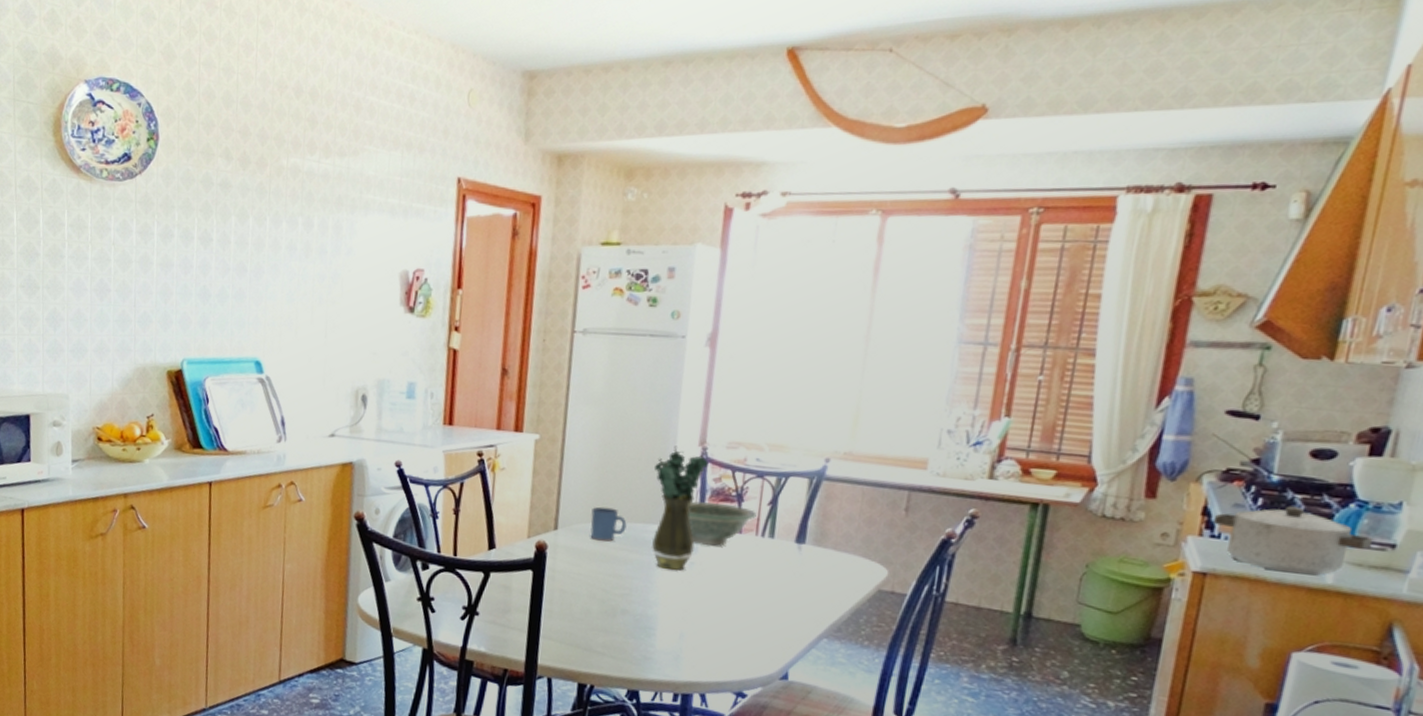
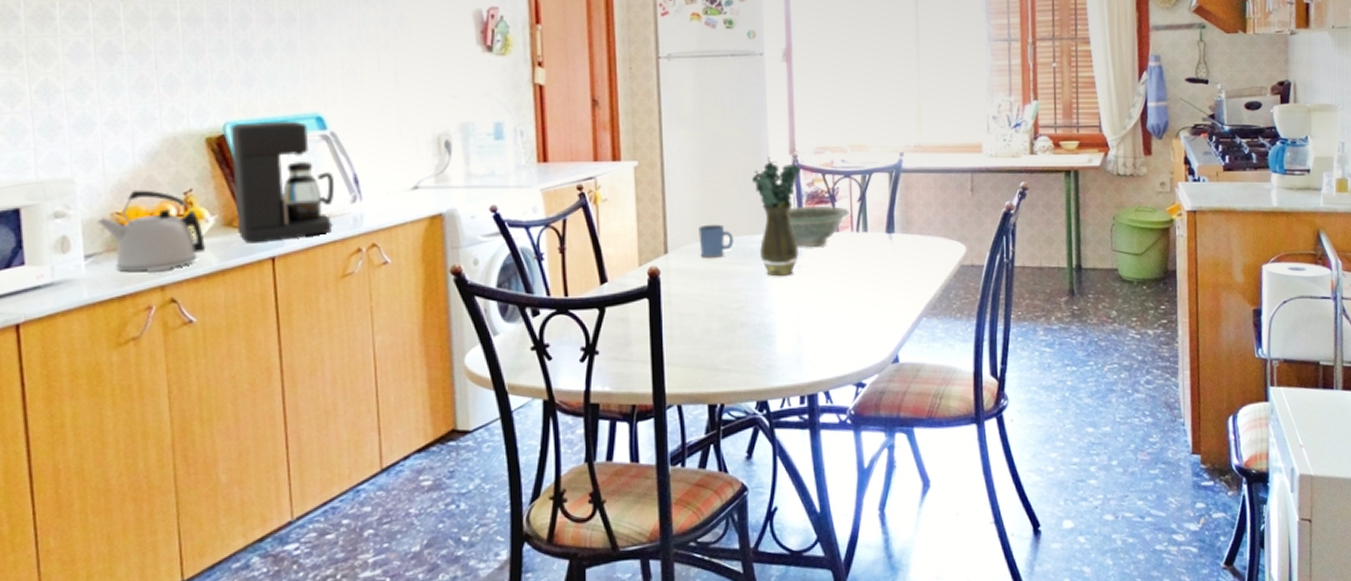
kettle: none [82,409,160,482] -> present [97,190,206,272]
coffee maker: none [184,360,265,468] -> present [230,121,335,242]
cooking pot: present [1212,505,1374,576] -> none [1192,149,1296,202]

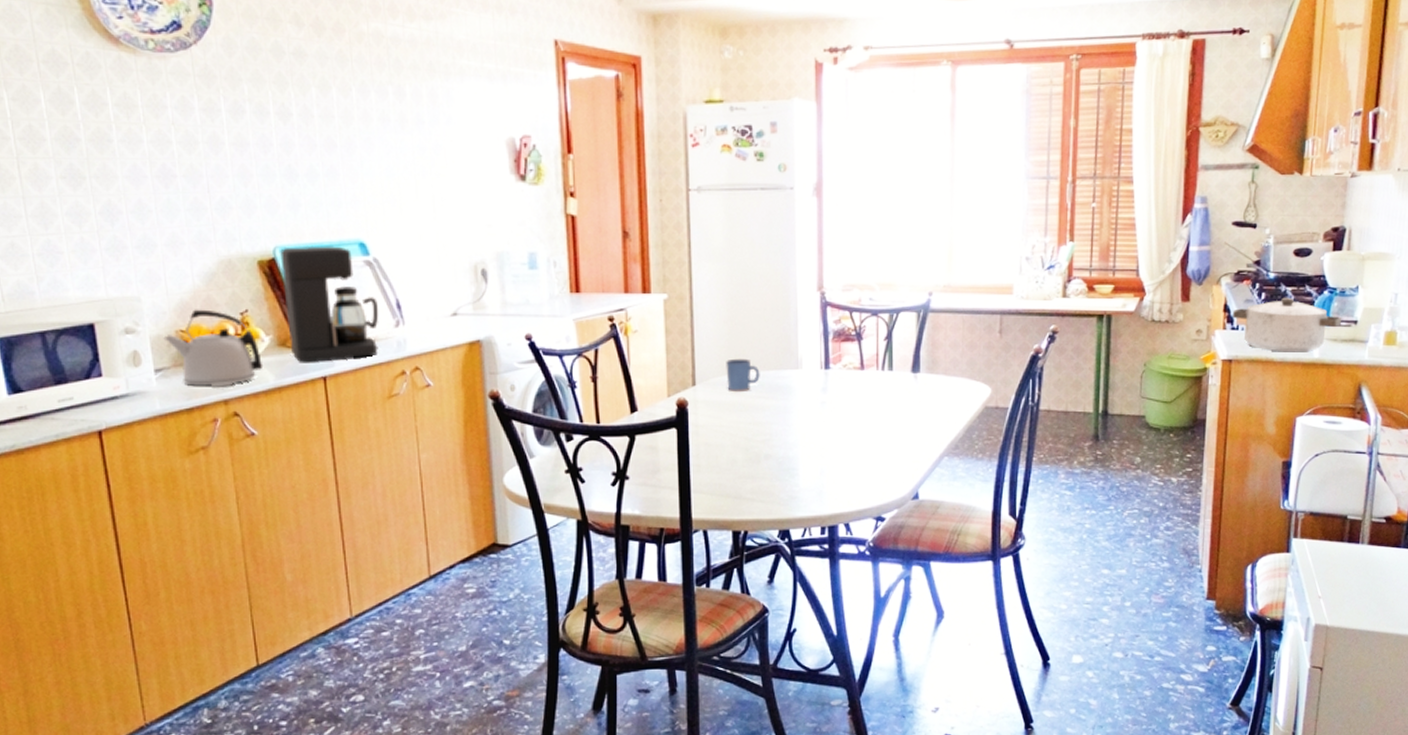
vase: present [752,157,800,276] -> none [780,293,828,411]
bowl: present [788,205,849,248] -> none [815,343,875,385]
cooking pot: none [1192,149,1296,202] -> present [1232,297,1342,352]

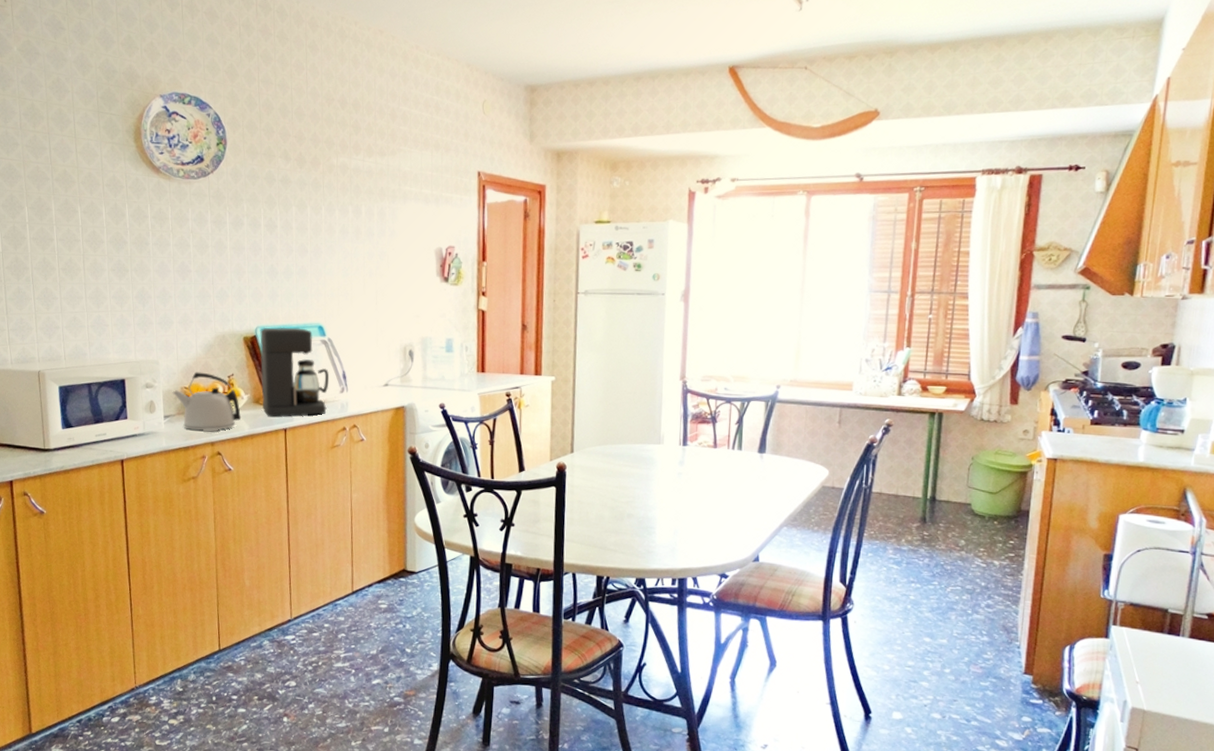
mug: present [726,358,760,393] -> none [599,432,628,461]
cooking pot: present [1232,297,1342,352] -> none [1058,405,1169,456]

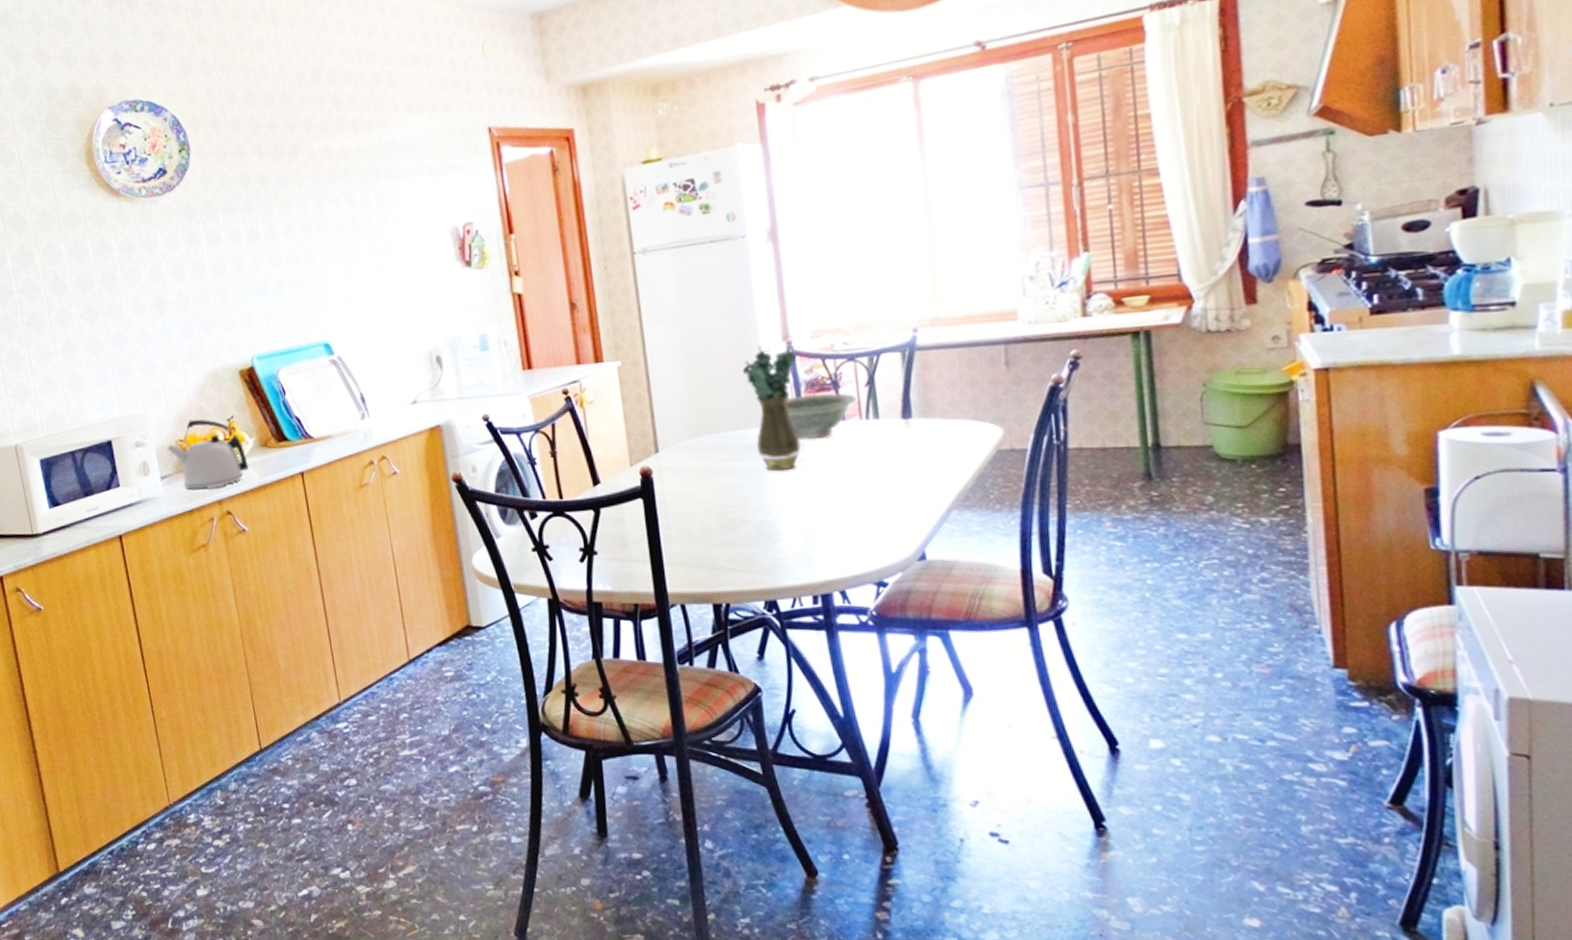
coffee maker: present [260,327,330,417] -> none [257,349,348,460]
vase: none [647,381,688,480] -> present [743,345,801,471]
bowl: none [675,423,728,459] -> present [786,392,856,440]

